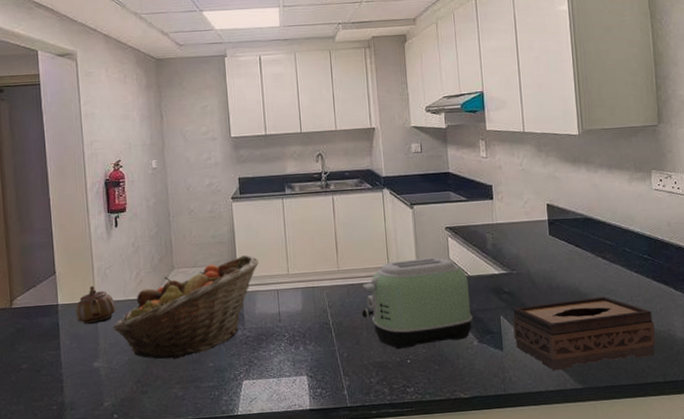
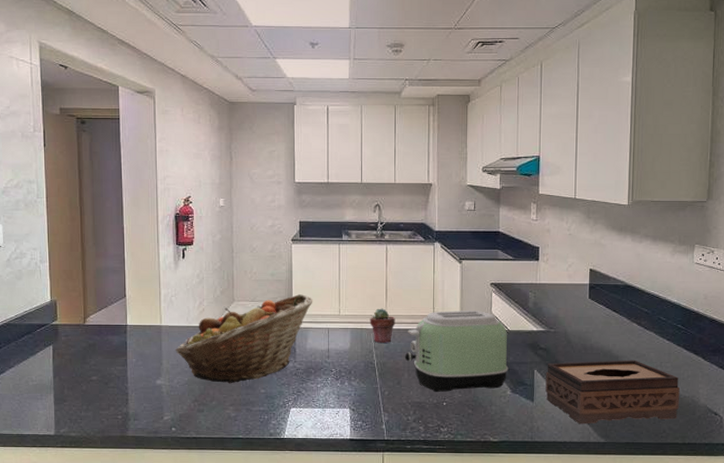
teapot: present [75,285,116,324] -> none [142,310,179,345]
potted succulent: none [321,263,349,301] -> present [370,308,396,344]

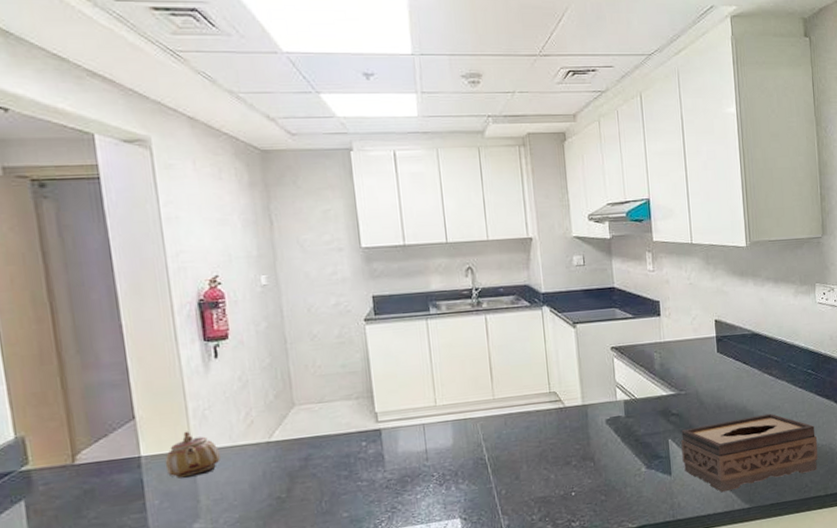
teapot: none [142,310,179,345] -> present [164,431,220,479]
fruit basket: present [175,294,313,384] -> none [216,386,401,514]
potted succulent: present [370,308,396,344] -> none [474,391,506,434]
toaster: present [404,311,509,393] -> none [520,380,641,483]

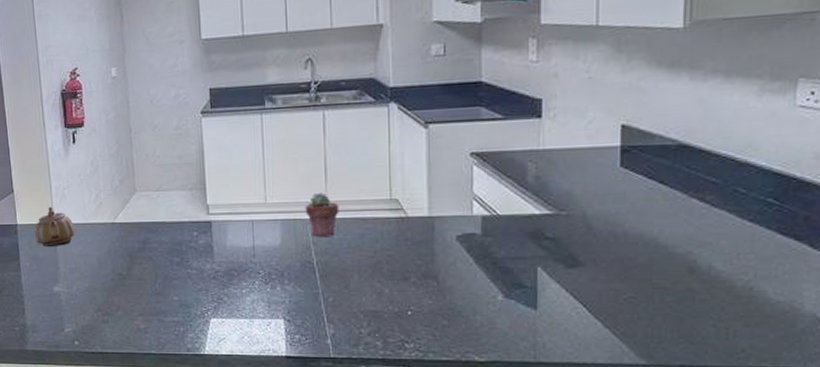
potted succulent: none [474,391,506,434] -> present [305,192,339,238]
tissue box: present [681,413,818,493] -> none [554,250,770,340]

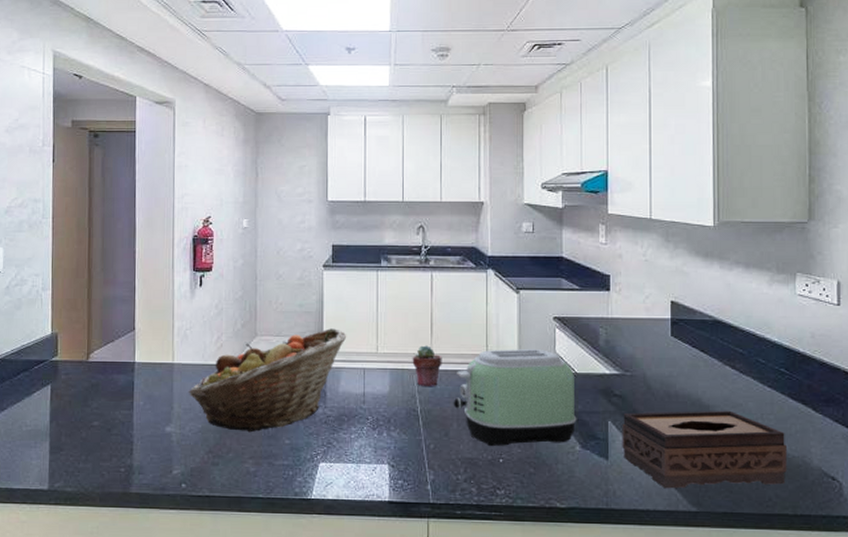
teapot: present [34,206,75,246] -> none [151,346,193,386]
fruit basket: none [71,179,232,290] -> present [188,328,347,433]
toaster: none [353,190,499,299] -> present [453,349,577,447]
tissue box: none [554,250,770,340] -> present [622,410,787,489]

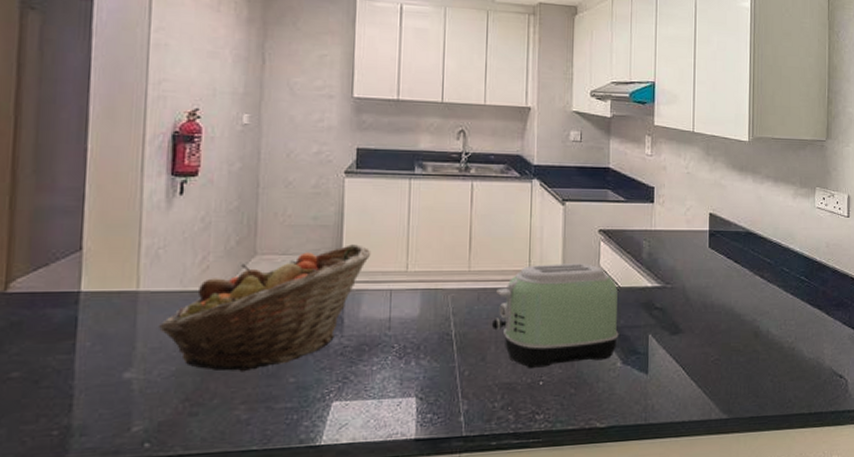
potted succulent: present [412,345,442,388] -> none [447,262,481,308]
tissue box: present [622,410,787,489] -> none [661,318,804,399]

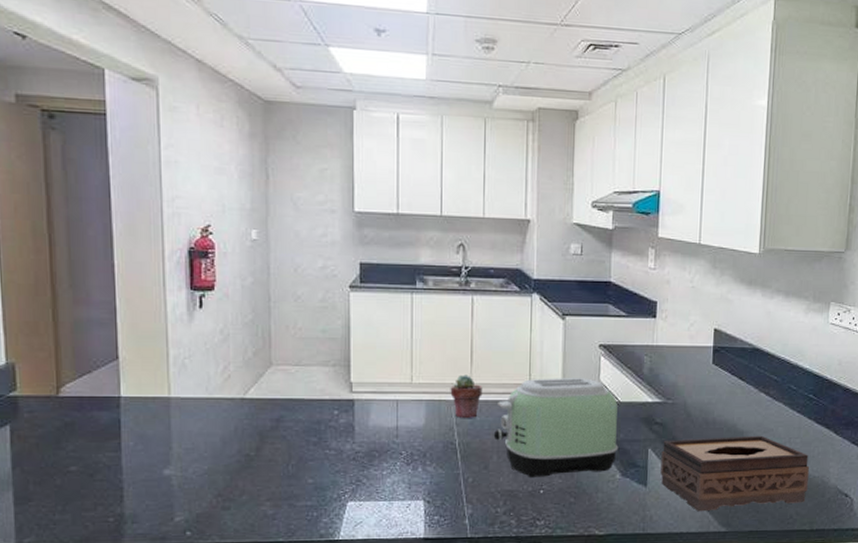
fruit basket: present [158,244,372,372] -> none [189,357,378,473]
potted succulent: none [447,262,481,308] -> present [450,375,483,419]
tissue box: none [661,318,804,399] -> present [660,435,809,512]

